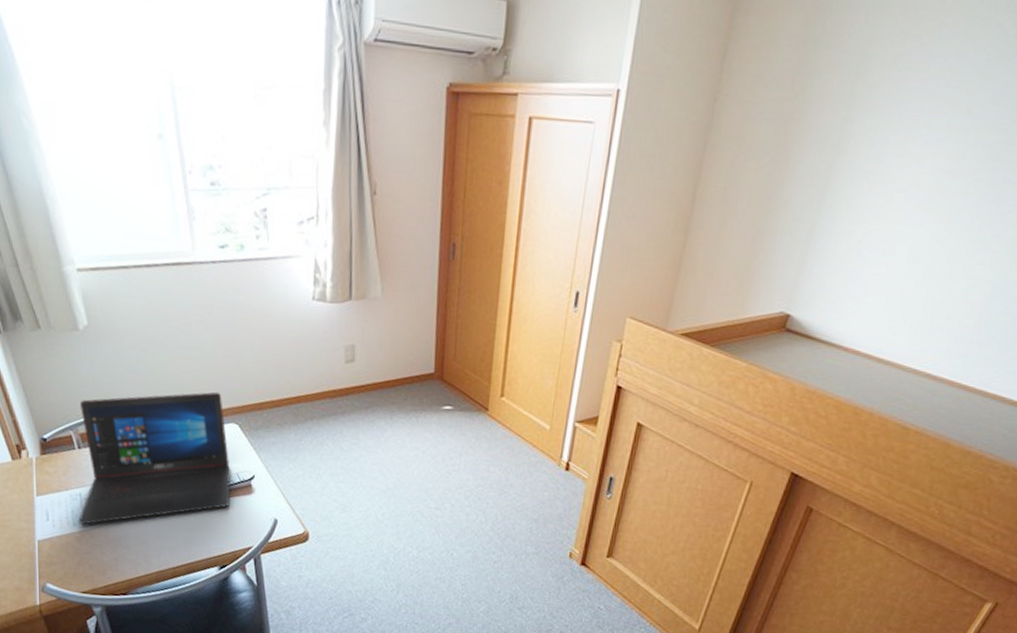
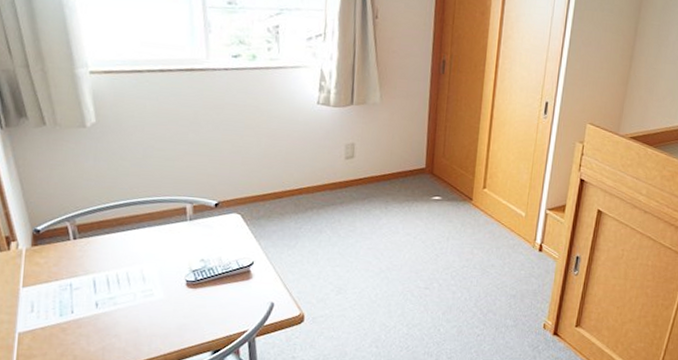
laptop: present [78,391,230,525] -> none [66,184,230,315]

